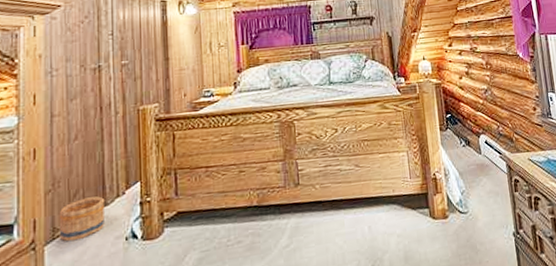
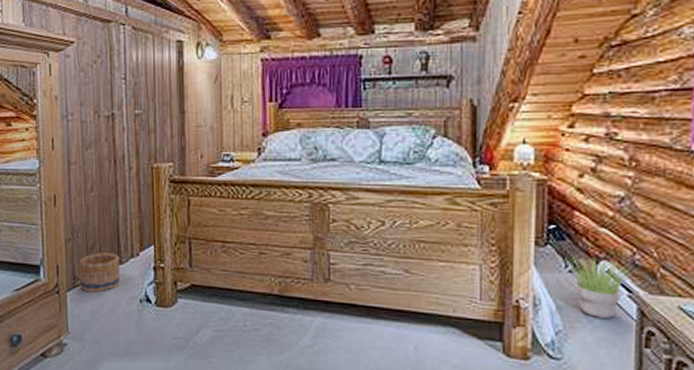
potted plant: none [460,132,499,177] -> present [567,256,631,318]

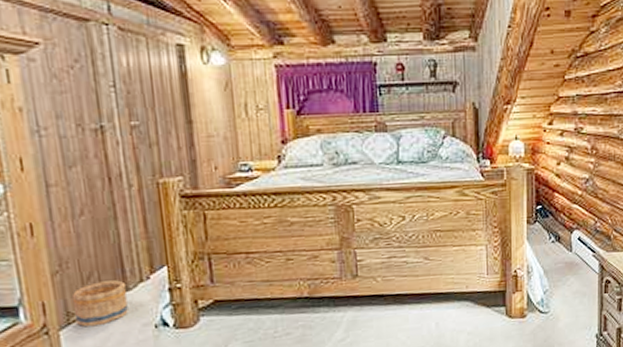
potted plant: present [567,256,631,318] -> none [550,228,594,276]

